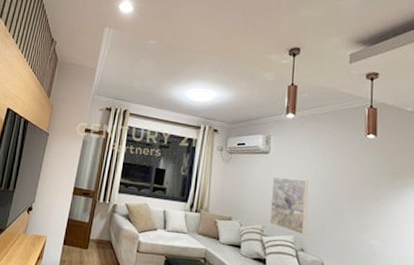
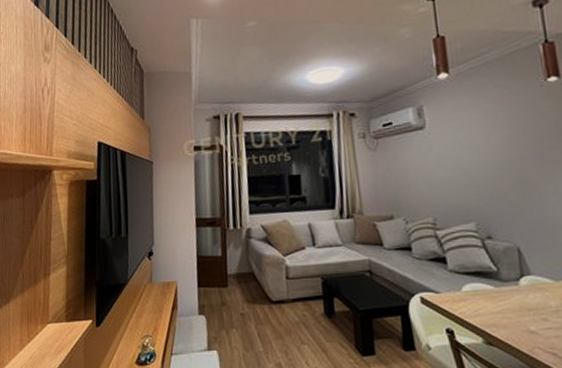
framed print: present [269,176,309,236] -> none [435,150,491,220]

